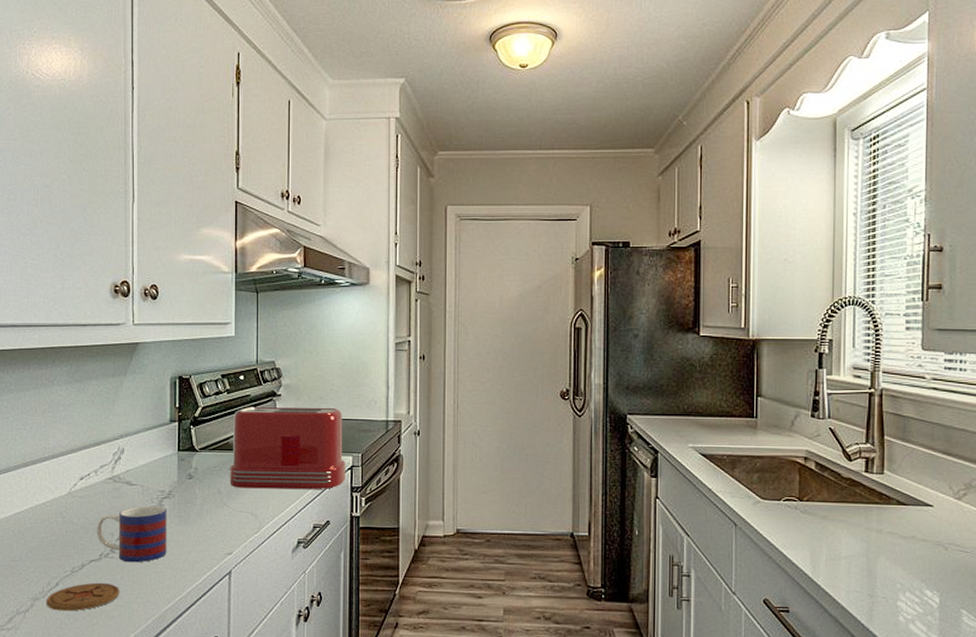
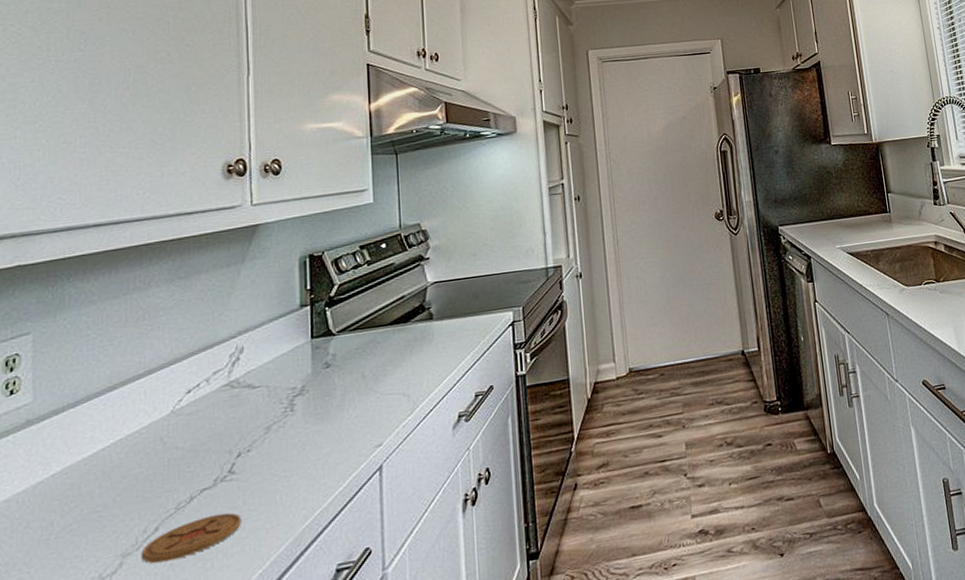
mug: present [96,505,167,563] -> none [209,406,302,482]
toaster: present [228,407,345,490] -> none [371,263,507,368]

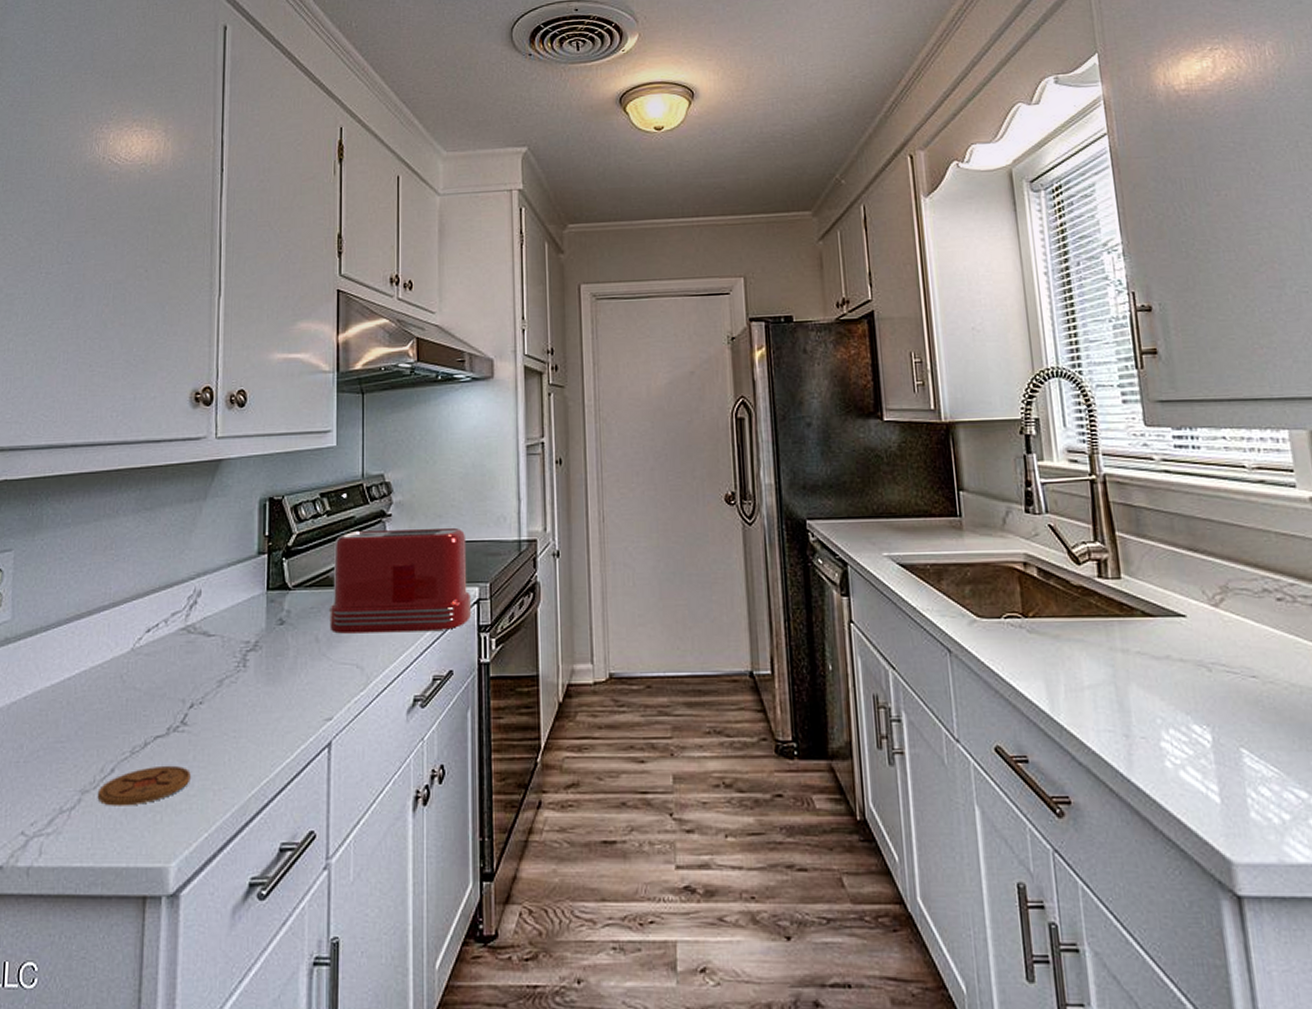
toaster: none [371,263,507,368] -> present [328,527,471,634]

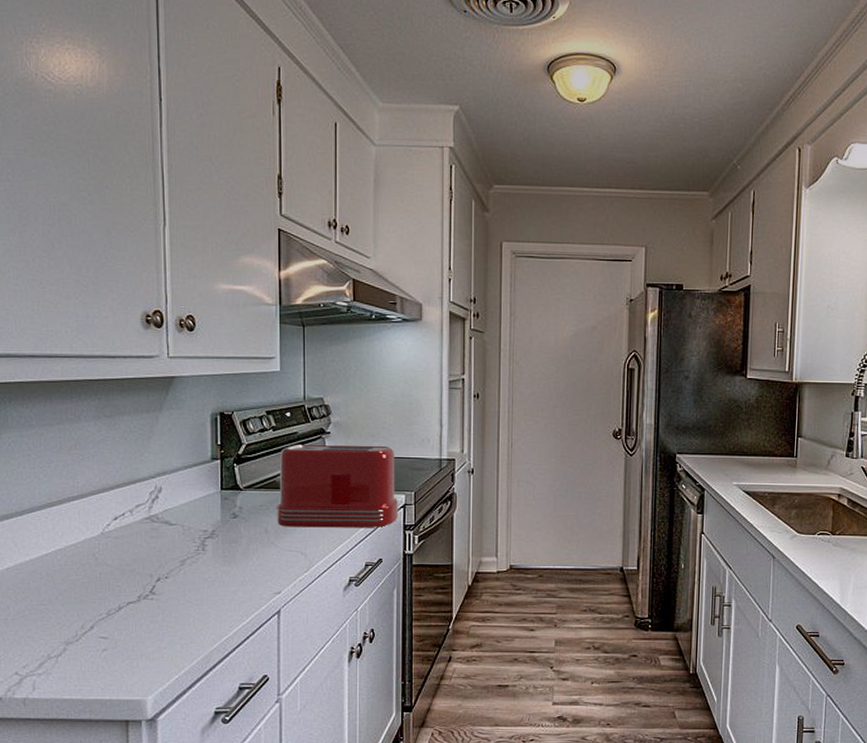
coaster: present [97,765,191,806] -> none [80,624,161,655]

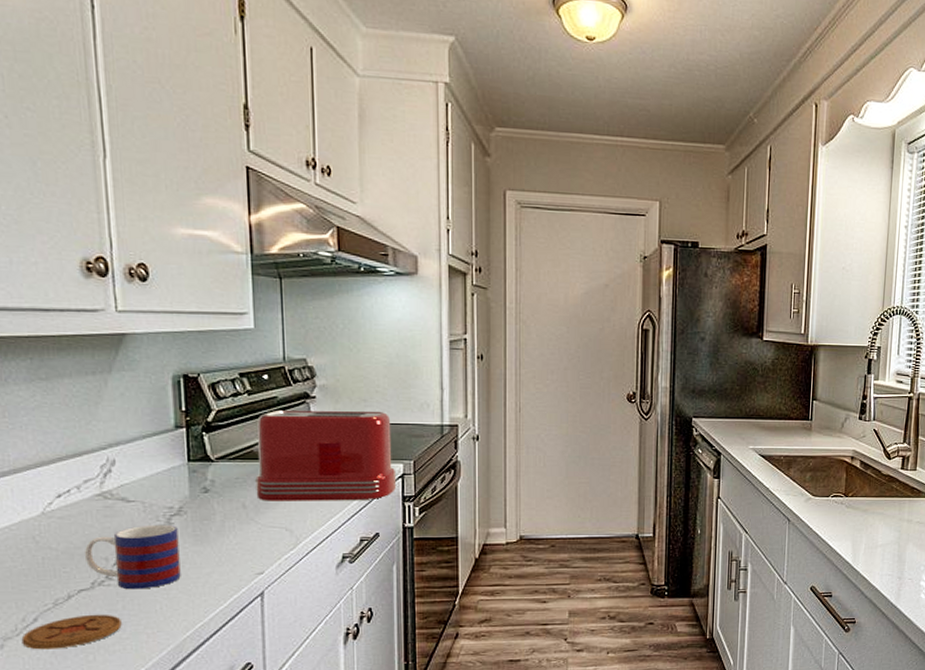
coaster: none [80,624,161,655] -> present [21,614,122,650]
mug: none [133,546,211,604] -> present [84,524,181,590]

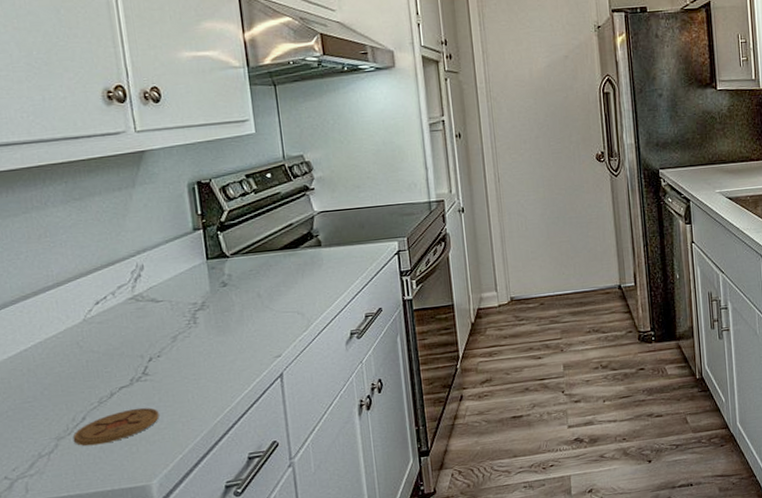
mug: present [84,524,181,590] -> none [122,319,208,383]
toaster: present [252,411,396,501] -> none [262,196,393,289]

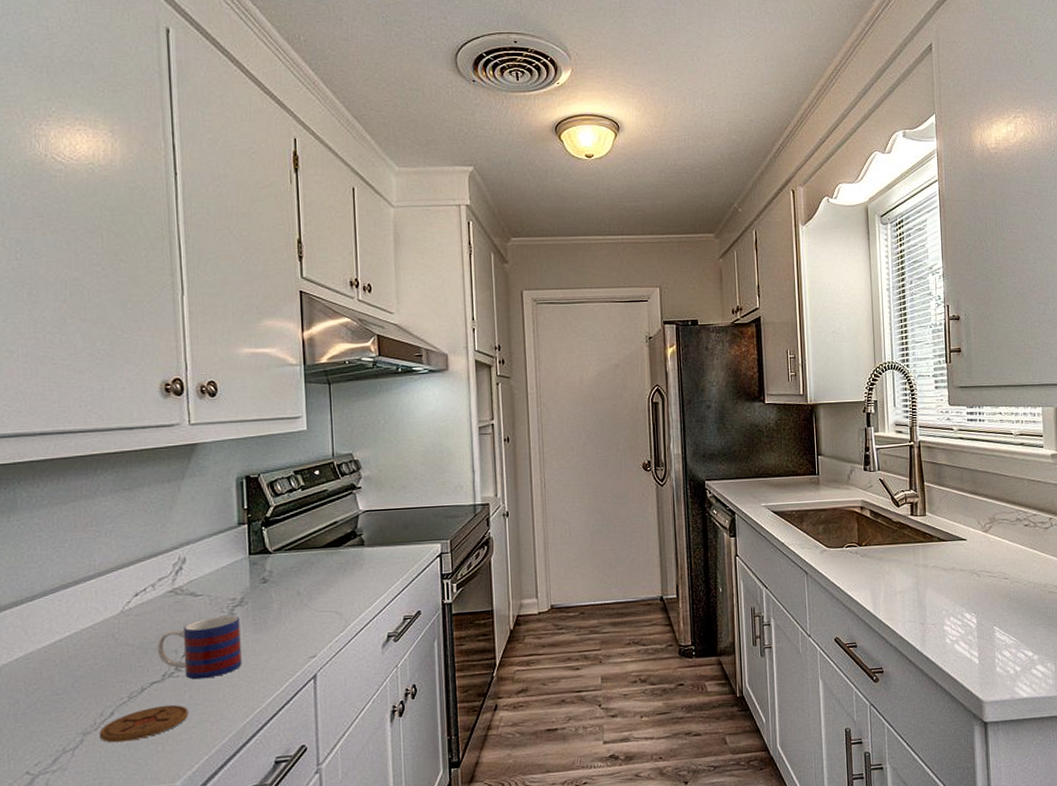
mug: none [122,319,208,383] -> present [156,615,242,680]

